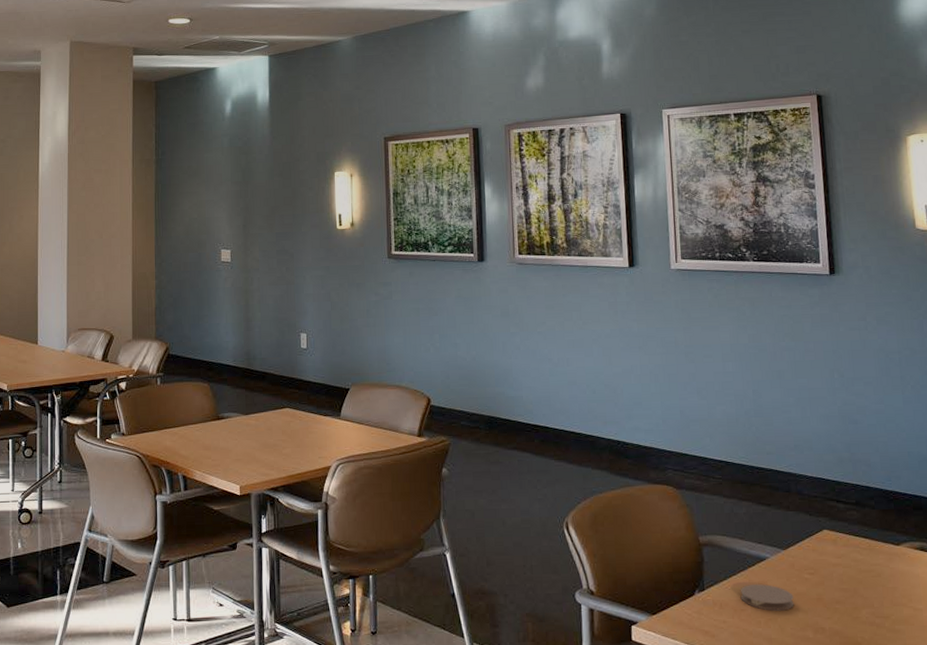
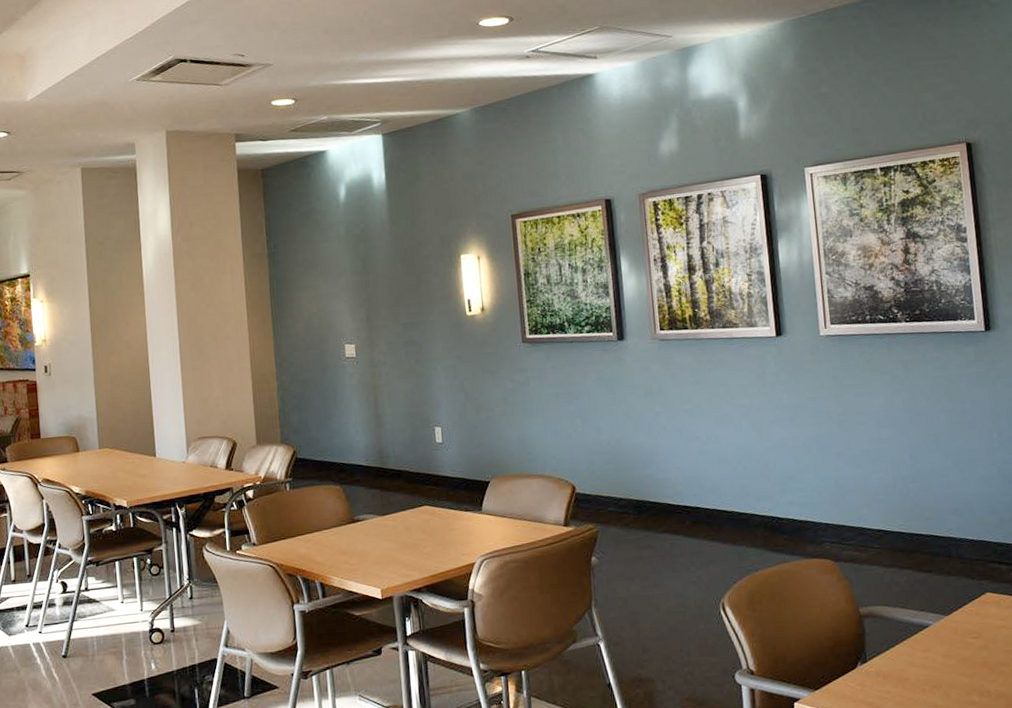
coaster: present [740,584,794,611] -> none [903,651,959,678]

